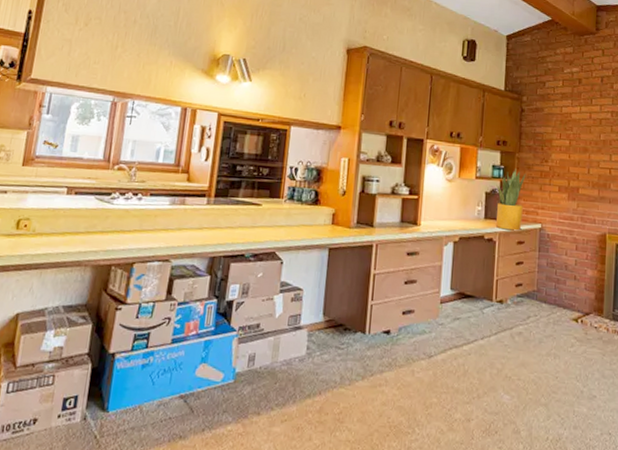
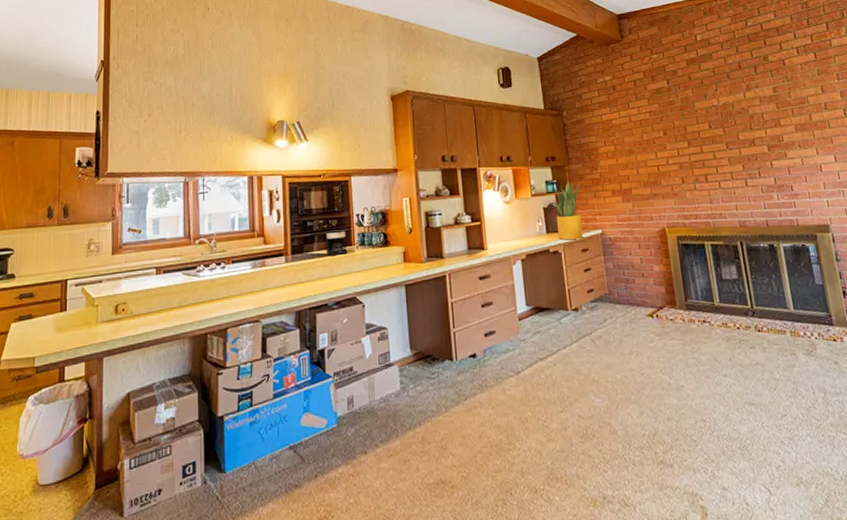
coffee maker: none [240,178,282,207] -> present [316,229,355,257]

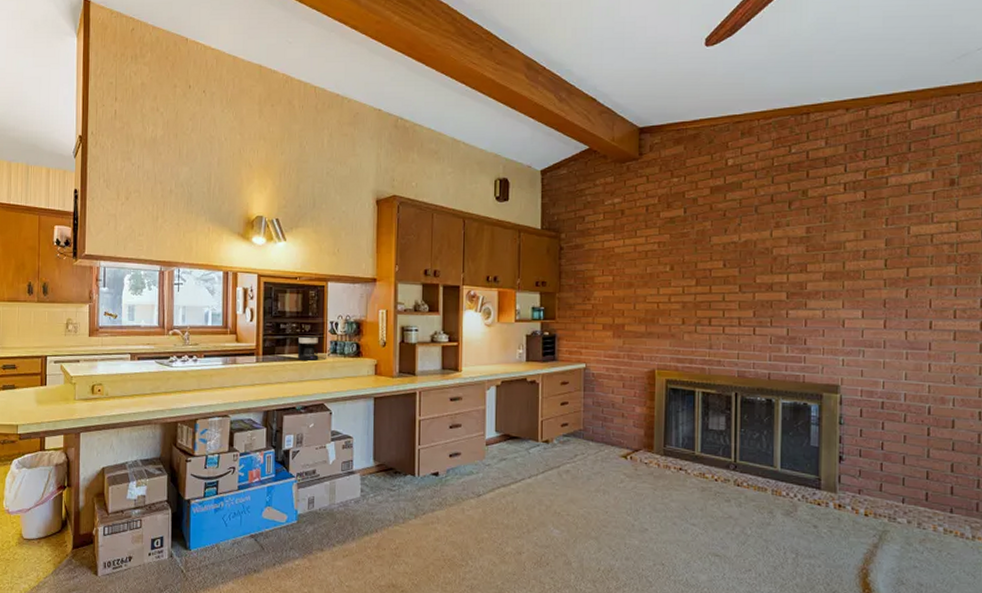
planter: present [552,181,583,241] -> none [537,309,568,372]

